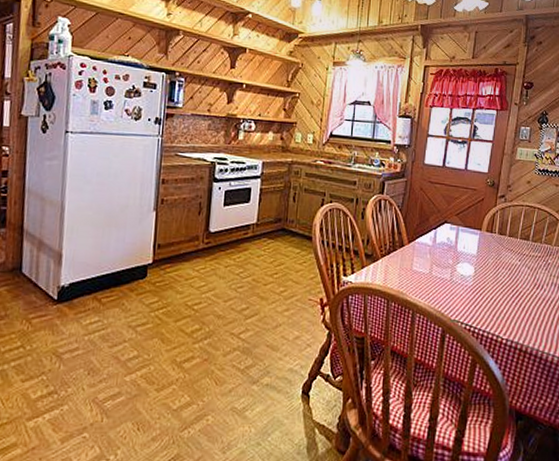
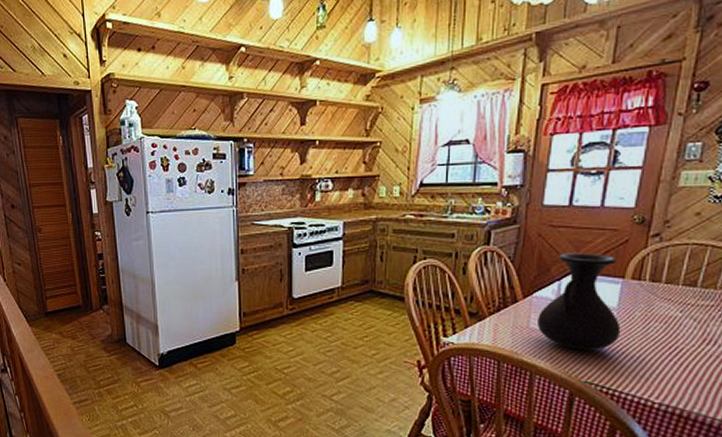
vase: none [419,206,479,292] -> present [538,253,621,351]

